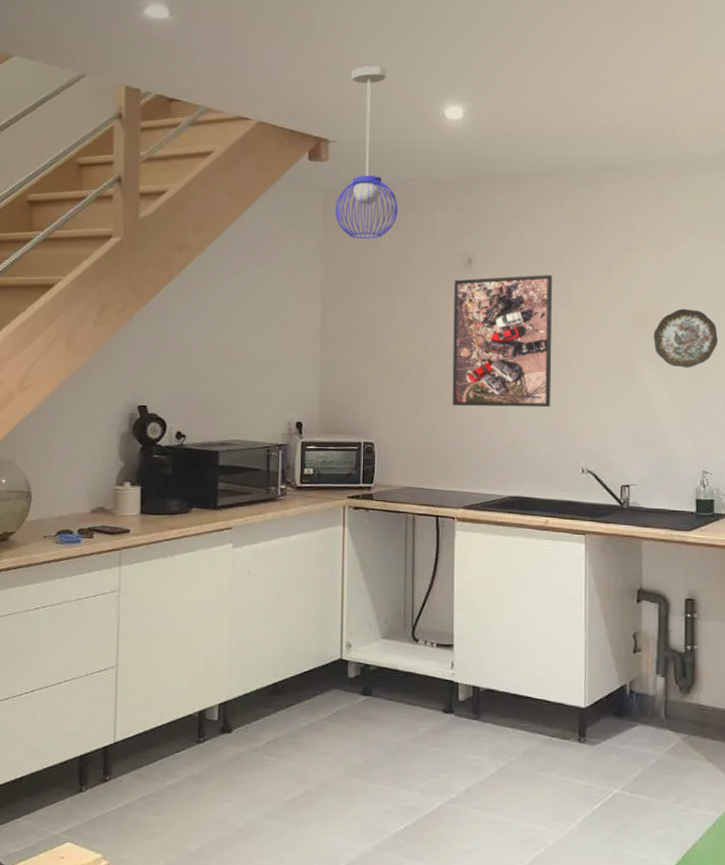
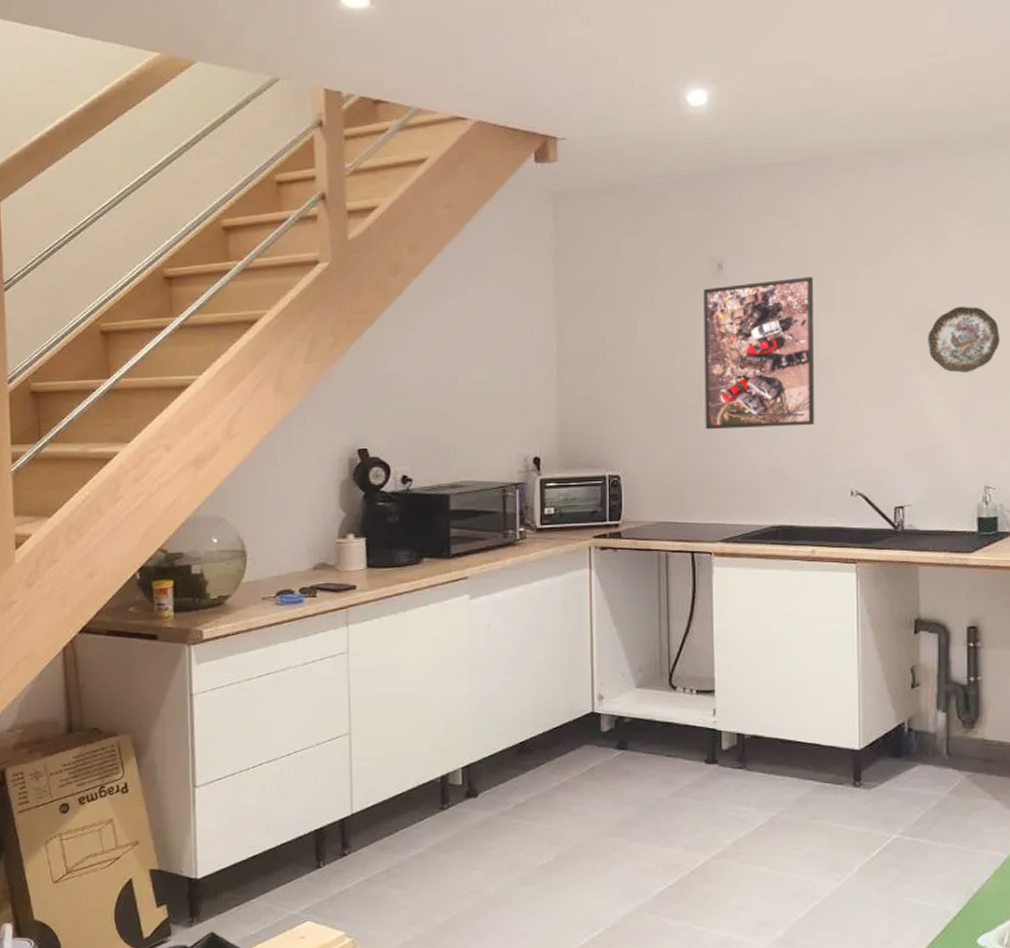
pendant light: present [335,66,398,239] -> none [567,49,637,248]

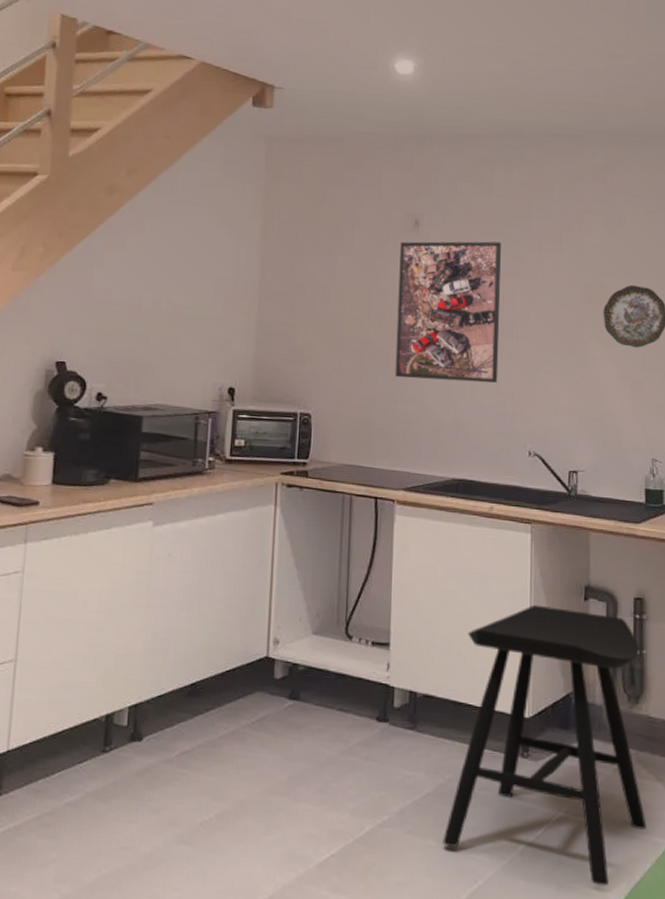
stool: none [777,641,984,899] -> present [442,604,647,886]

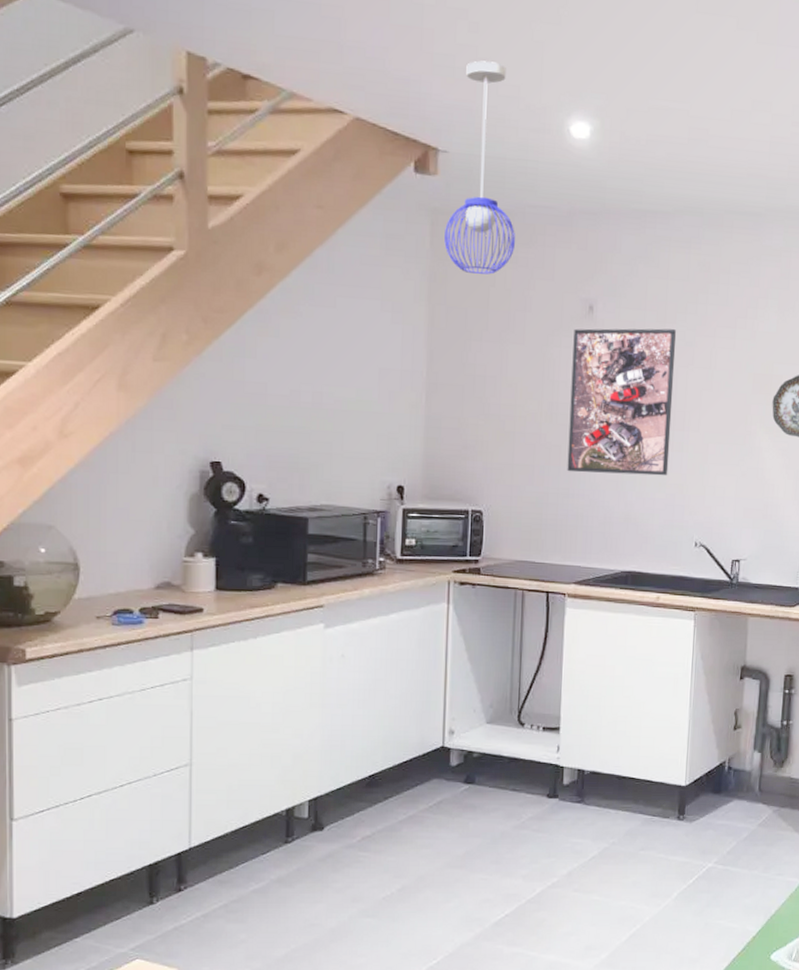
pendant light: none [278,12,344,193] -> present [444,60,515,275]
stool: present [442,604,647,886] -> none [606,685,787,920]

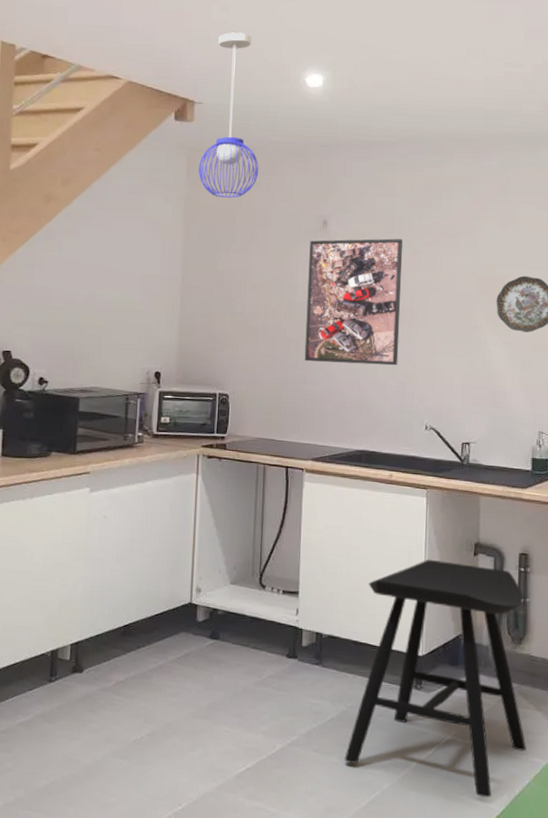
stool: none [606,685,787,920] -> present [344,559,526,798]

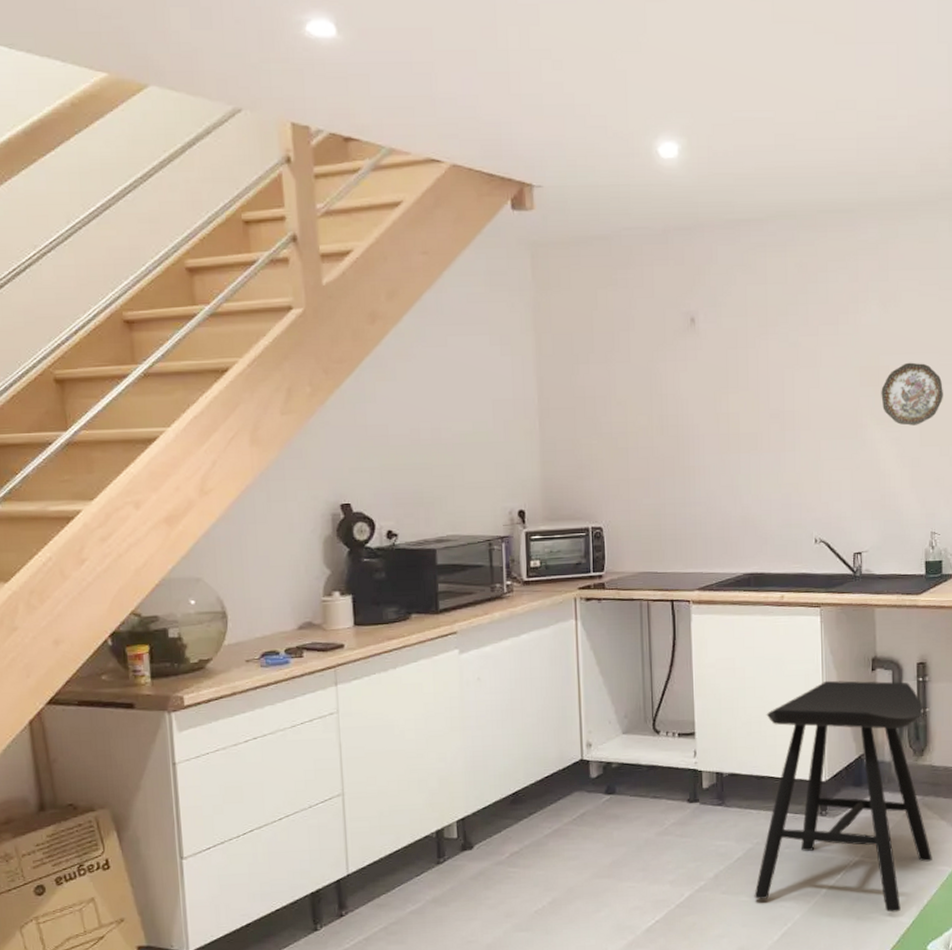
pendant light: present [198,32,259,198] -> none [545,95,613,299]
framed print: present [304,238,403,366] -> none [678,332,782,482]

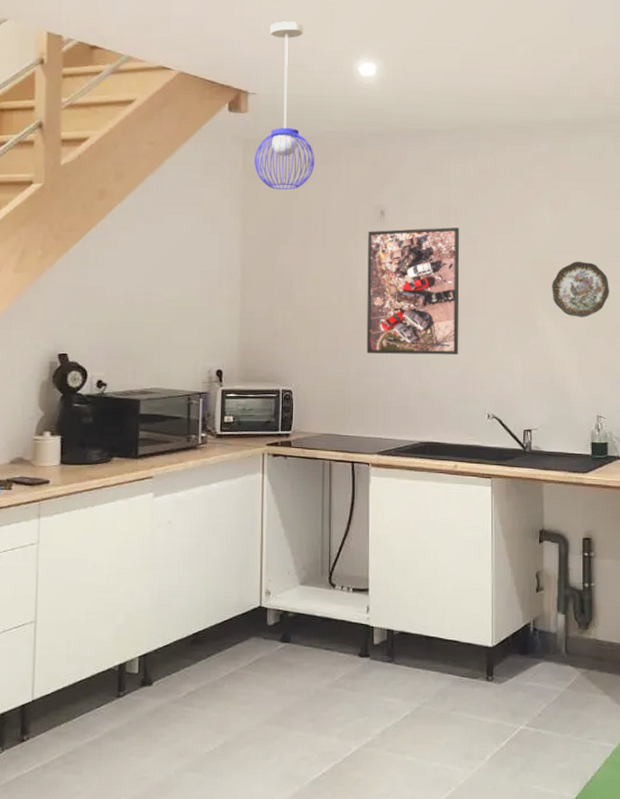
pendant light: none [545,95,613,299] -> present [254,21,314,190]
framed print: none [678,332,782,482] -> present [366,227,460,355]
stool: present [754,680,932,913] -> none [419,548,596,786]

